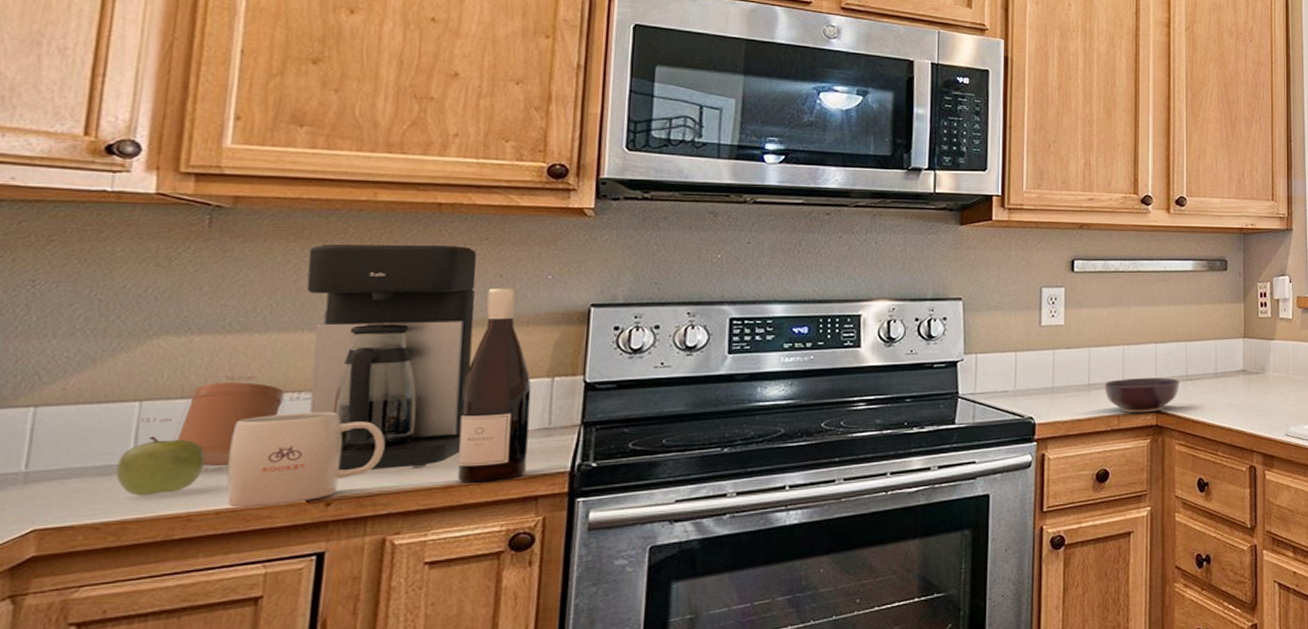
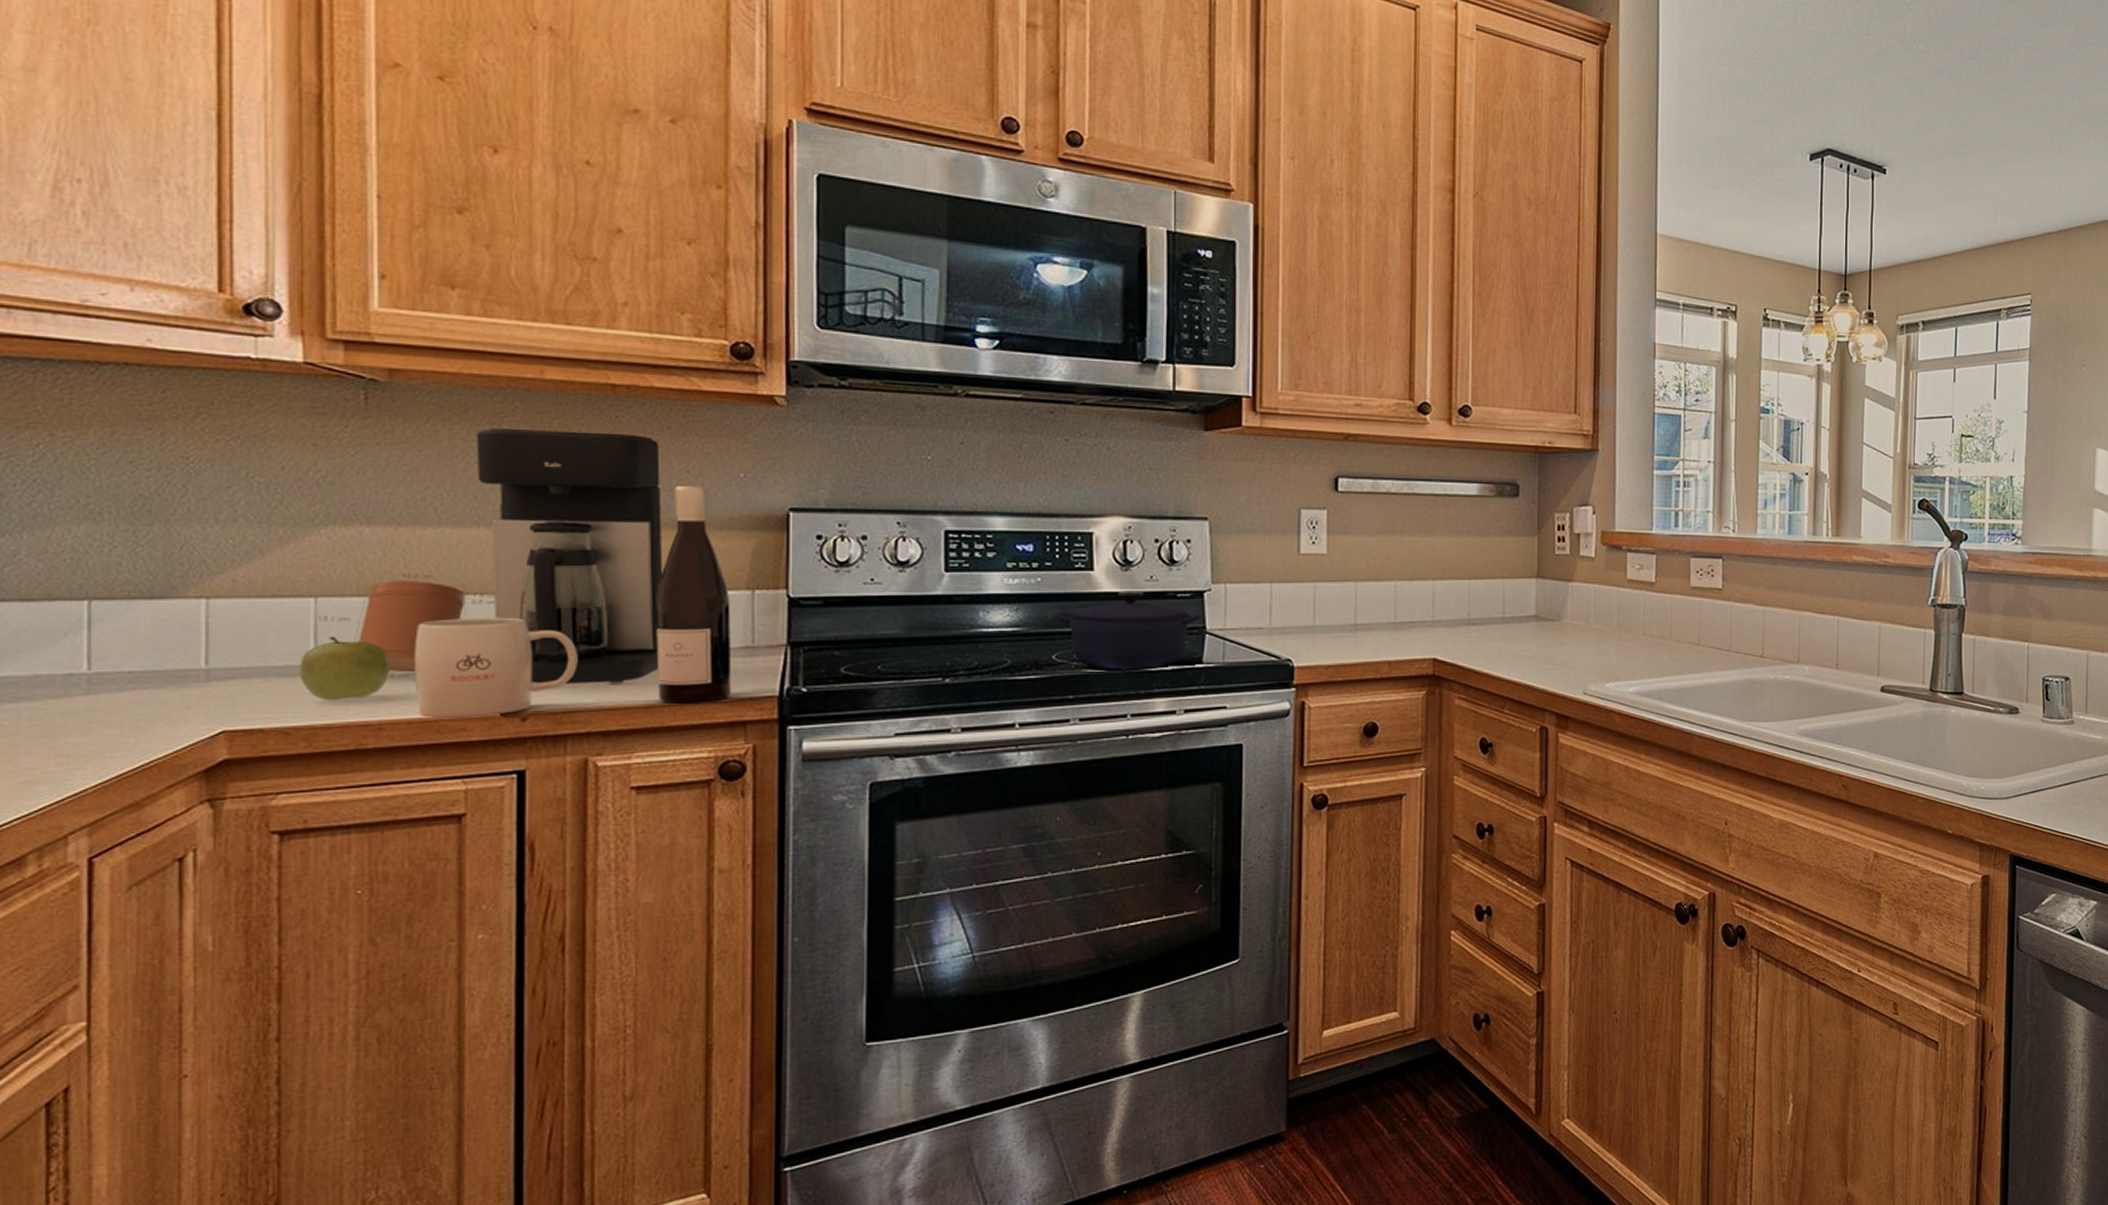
cooking pot: none [824,363,955,436] -> present [1054,591,1202,672]
bowl: present [1104,377,1179,413] -> none [1373,620,1460,660]

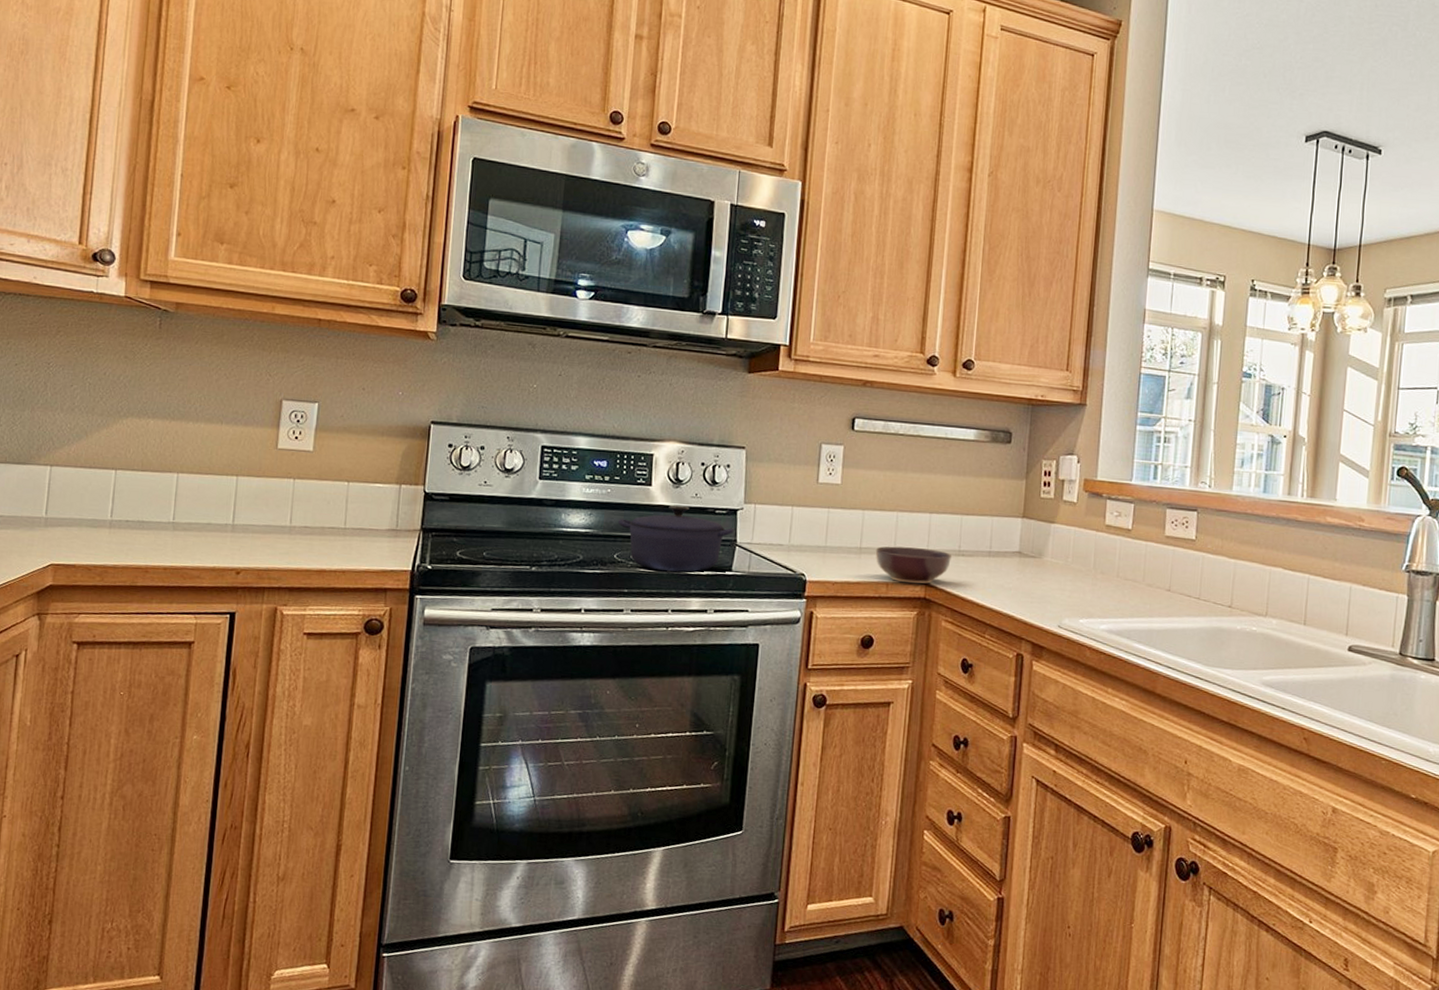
fruit: present [299,636,390,701] -> none [101,499,157,548]
canister: present [317,573,496,678] -> none [115,455,229,535]
mug: present [413,617,578,718] -> none [171,492,278,569]
coffee maker: present [476,428,663,684] -> none [225,350,346,551]
bottle: present [656,486,732,703] -> none [328,400,384,571]
bowl: none [1373,620,1460,660] -> present [875,546,951,584]

